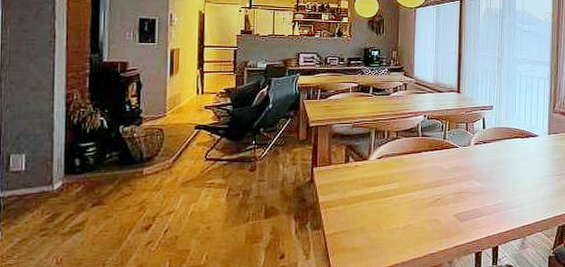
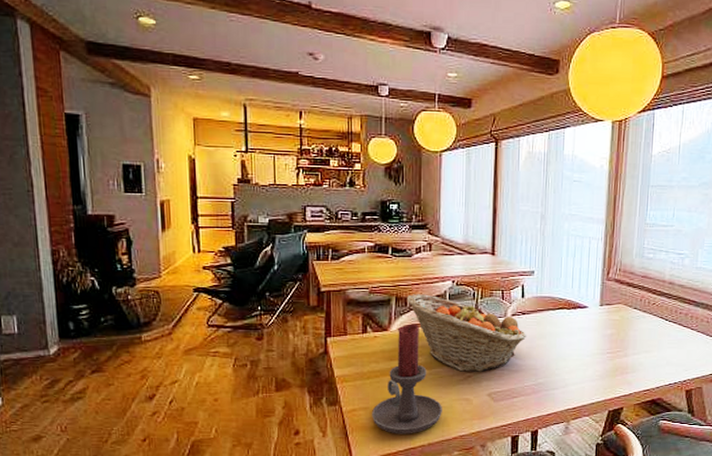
candle holder: none [350,153,414,255] -> present [371,324,442,434]
fruit basket: none [384,127,487,195] -> present [406,294,526,372]

